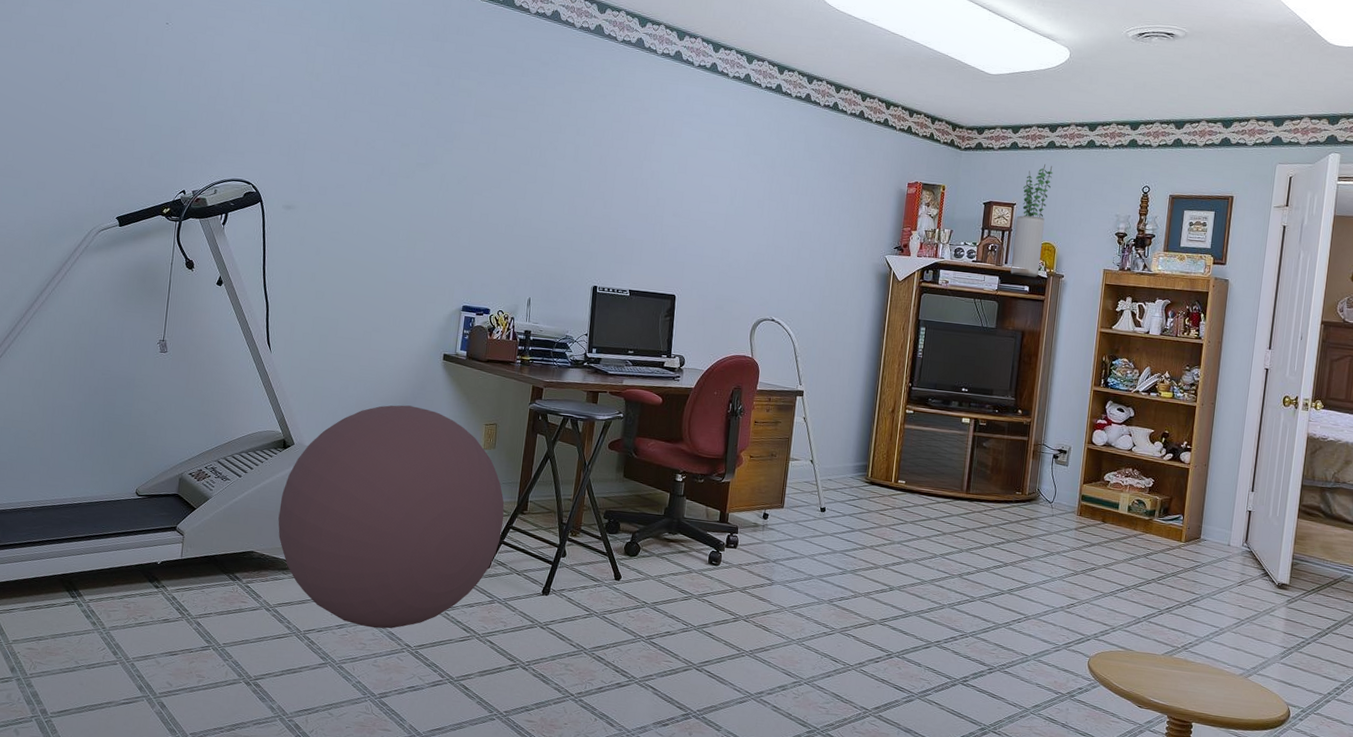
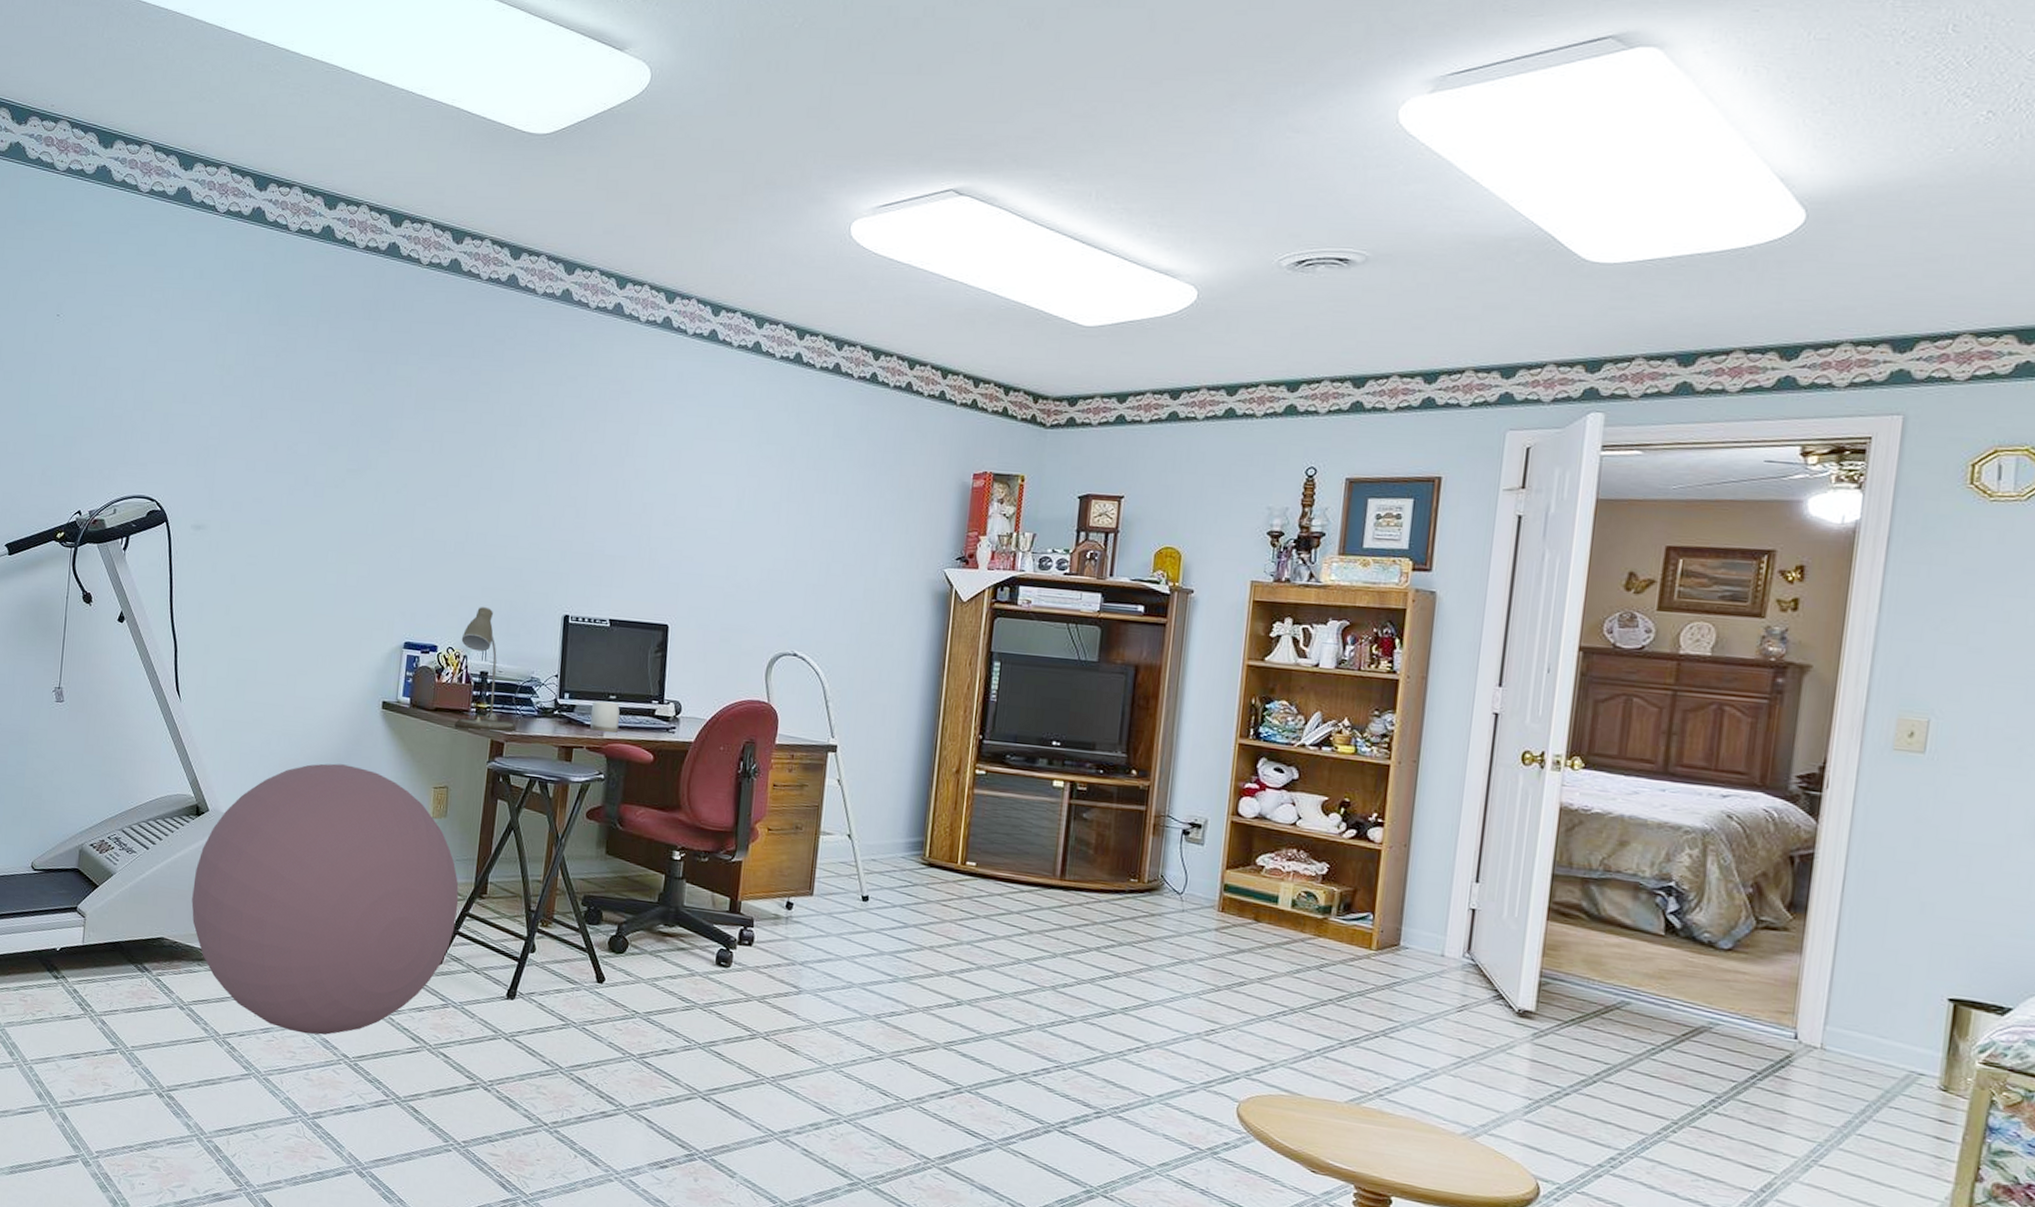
desk lamp: none [502,277,554,380] -> present [454,606,517,733]
mug: none [612,355,637,383] -> present [590,701,620,735]
vase: present [1010,163,1054,278] -> none [1117,441,1177,595]

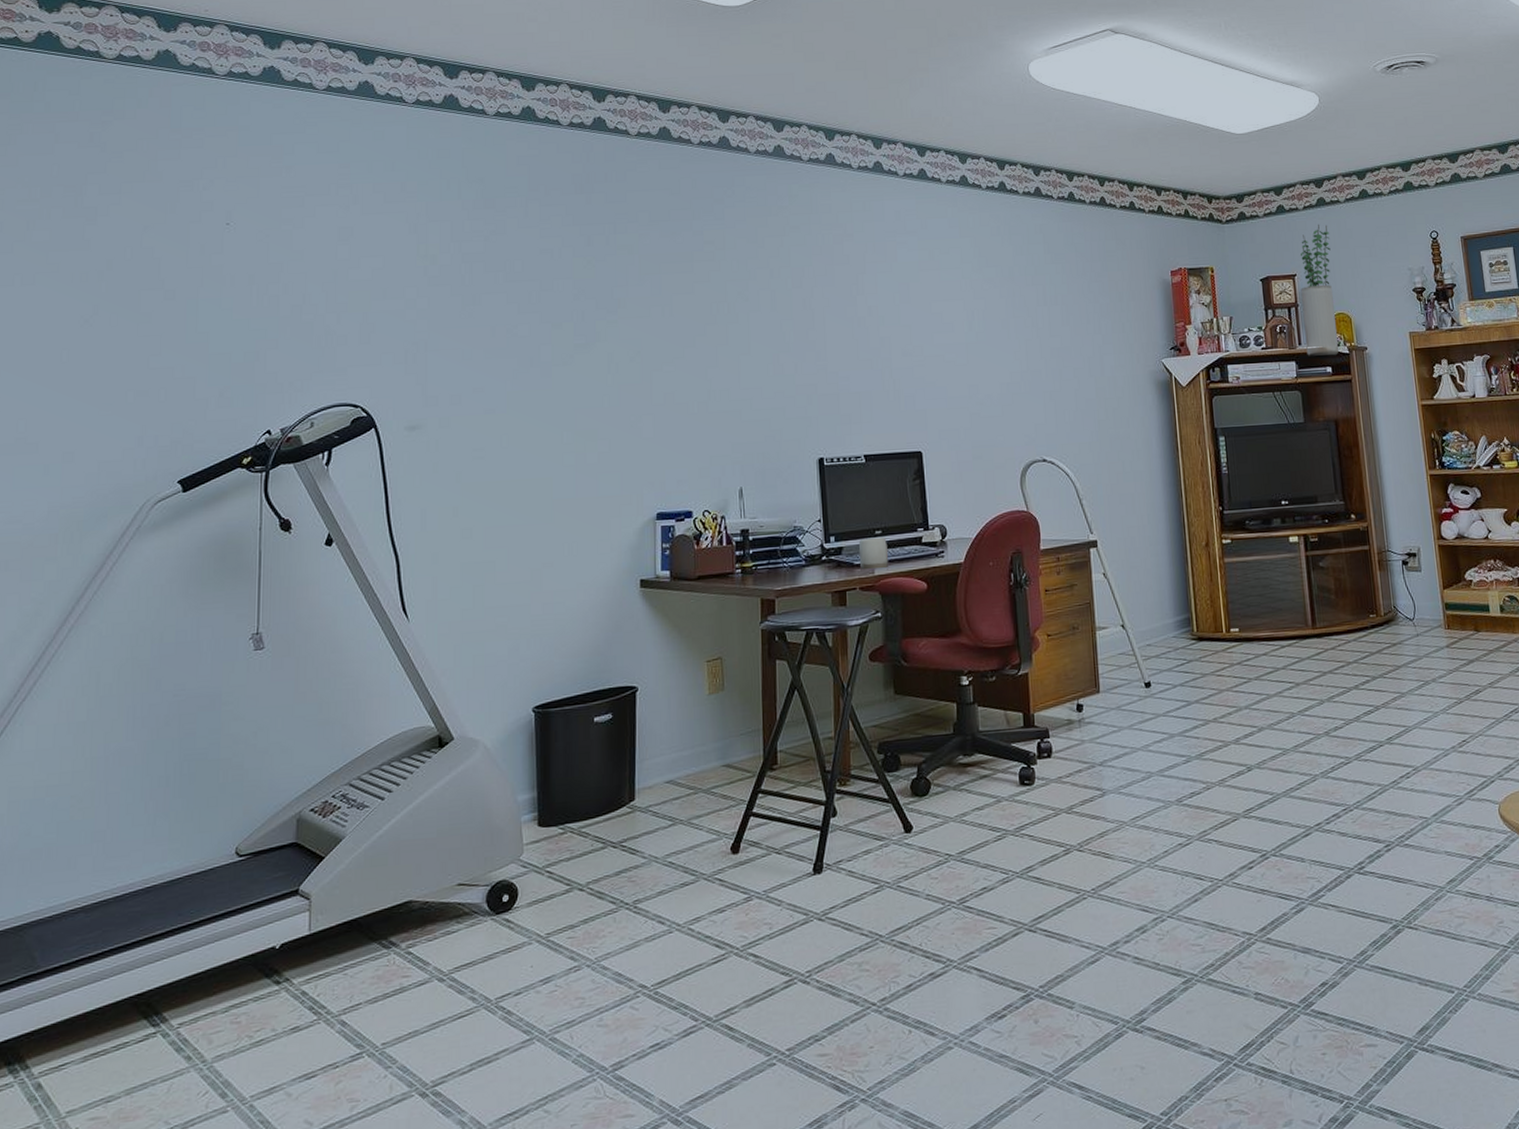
exercise ball: present [191,763,459,1035] -> none [442,655,749,973]
desk lamp: present [454,606,517,733] -> none [716,462,786,594]
vase: none [1117,441,1177,595] -> present [1300,224,1339,358]

